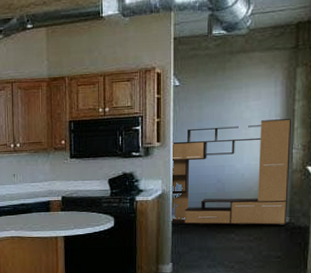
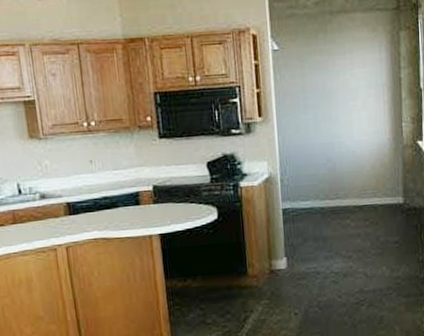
media console: present [171,119,292,225] -> none [275,88,402,212]

